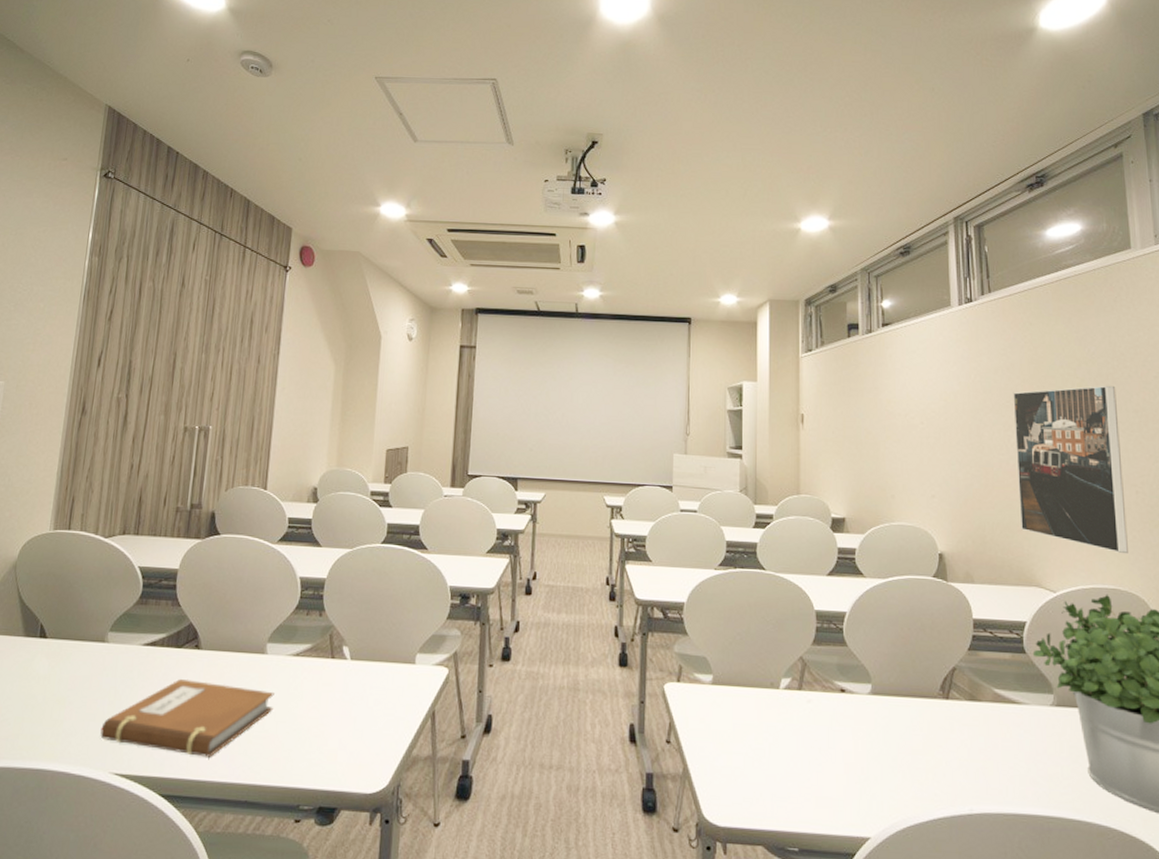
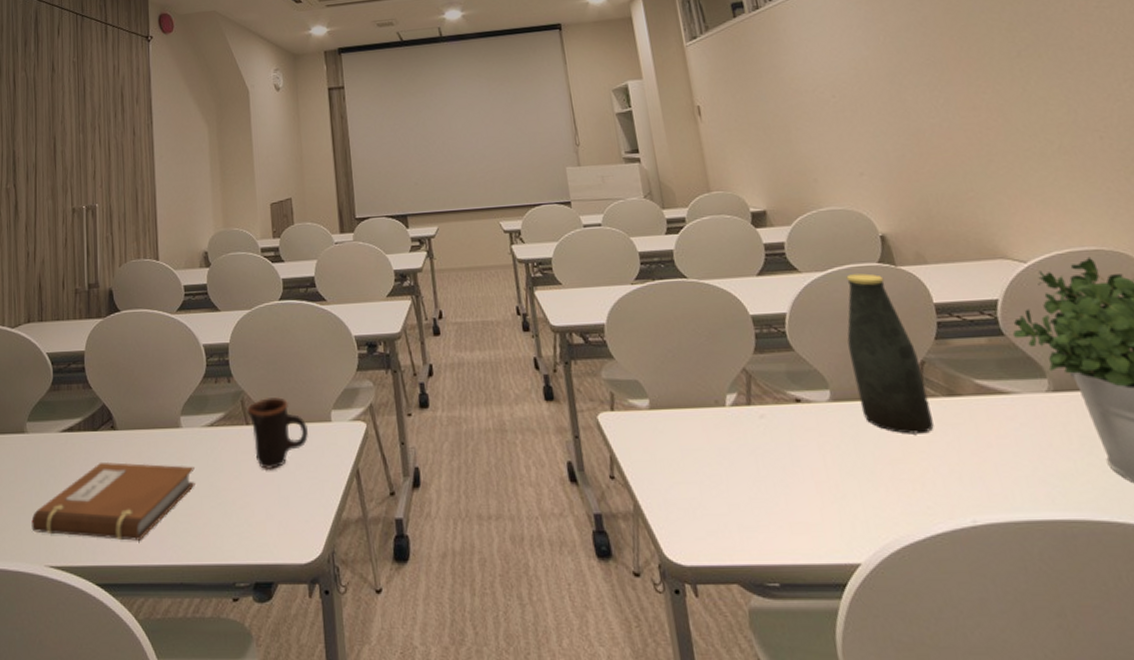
mug: none [334,635,391,704] -> present [247,397,308,471]
bottle: none [893,584,953,731] -> present [846,273,934,434]
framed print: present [1013,385,1128,553] -> none [931,23,1105,209]

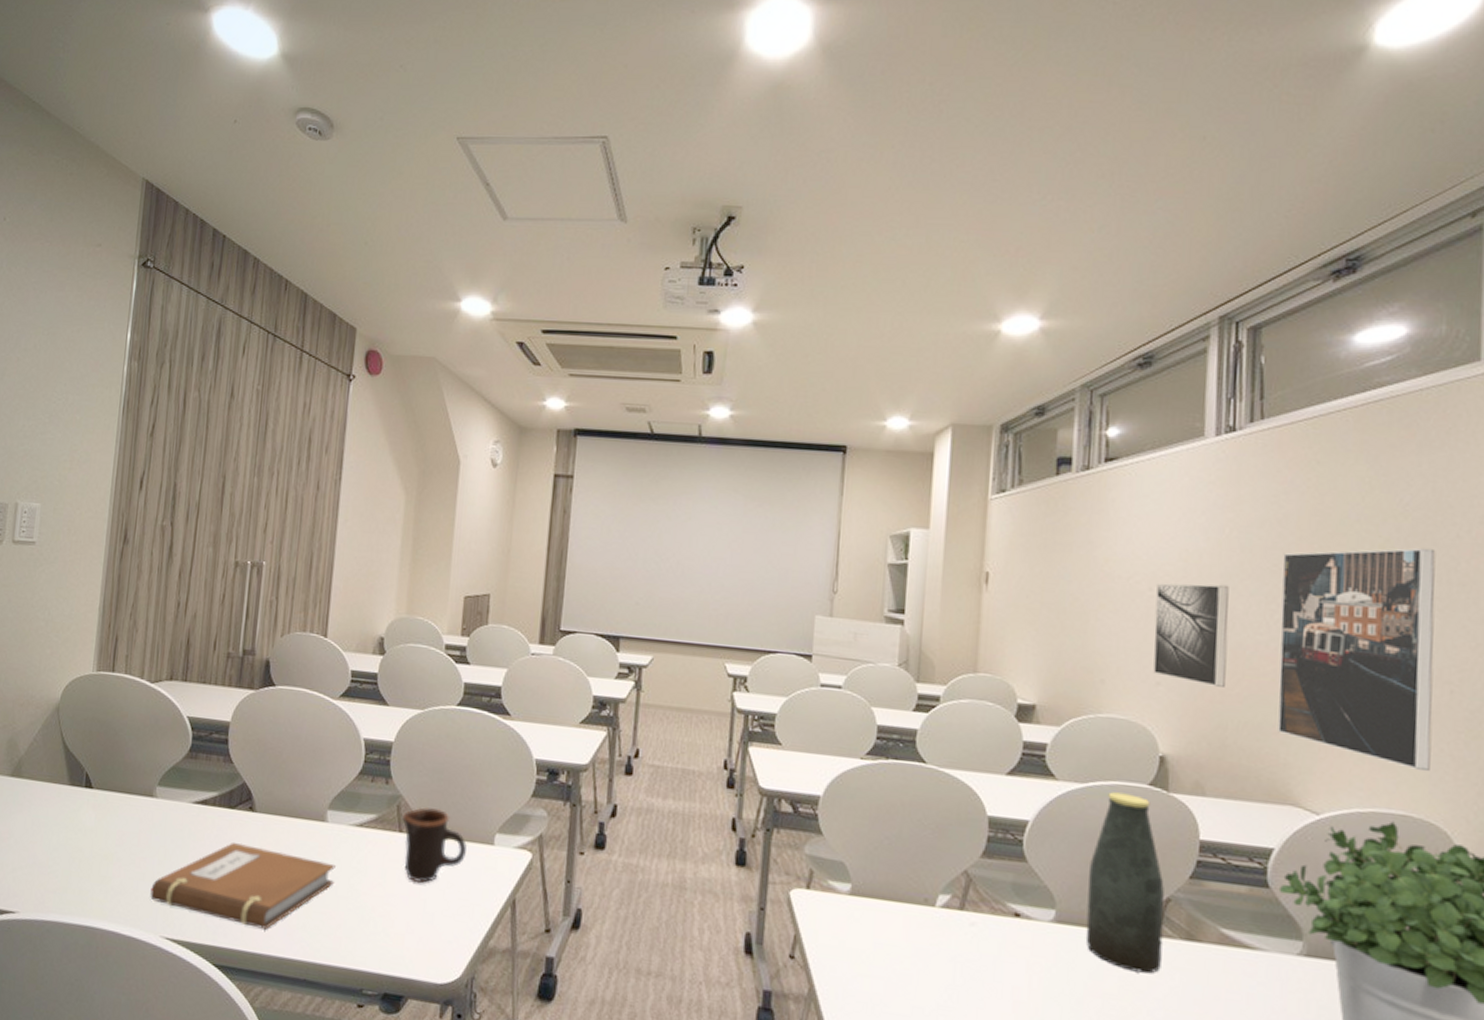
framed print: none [838,82,917,169] -> present [1153,583,1229,687]
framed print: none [931,23,1105,209] -> present [1277,547,1436,771]

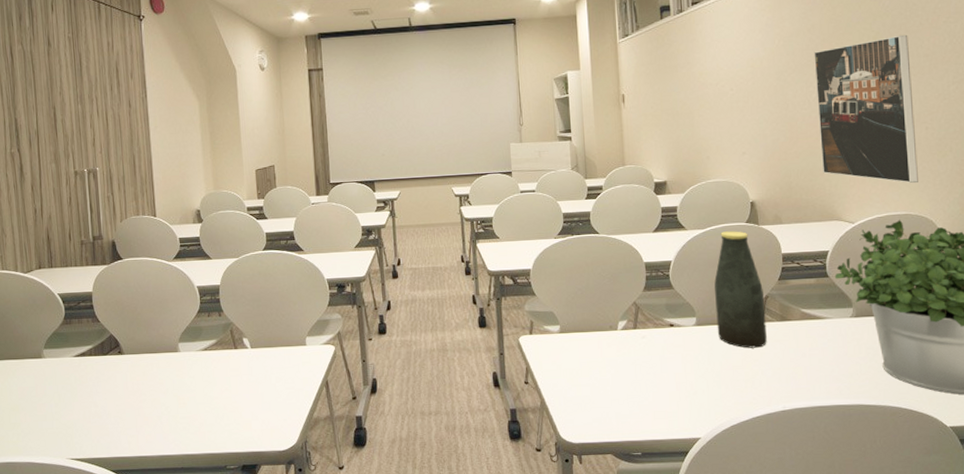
notebook: present [150,843,336,929] -> none [52,379,192,438]
mug: present [402,807,467,884] -> none [235,327,287,383]
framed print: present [1153,583,1229,687] -> none [736,79,786,149]

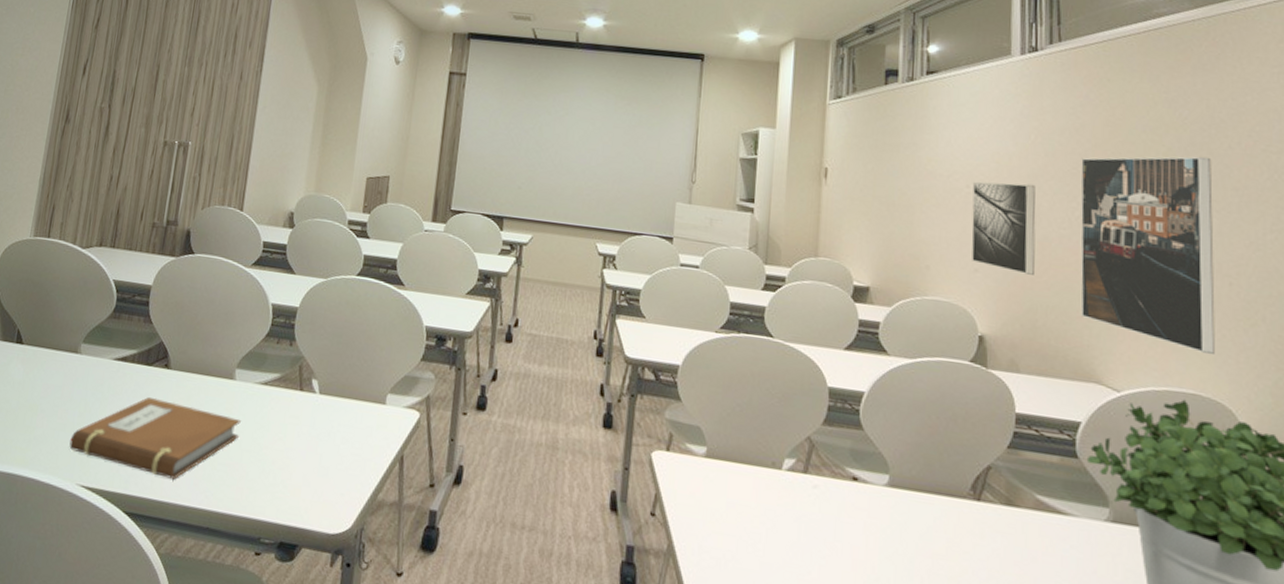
notebook: none [52,379,192,438] -> present [69,397,241,479]
bottle: present [714,231,767,348] -> none [916,367,986,536]
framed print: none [736,79,786,149] -> present [971,181,1036,275]

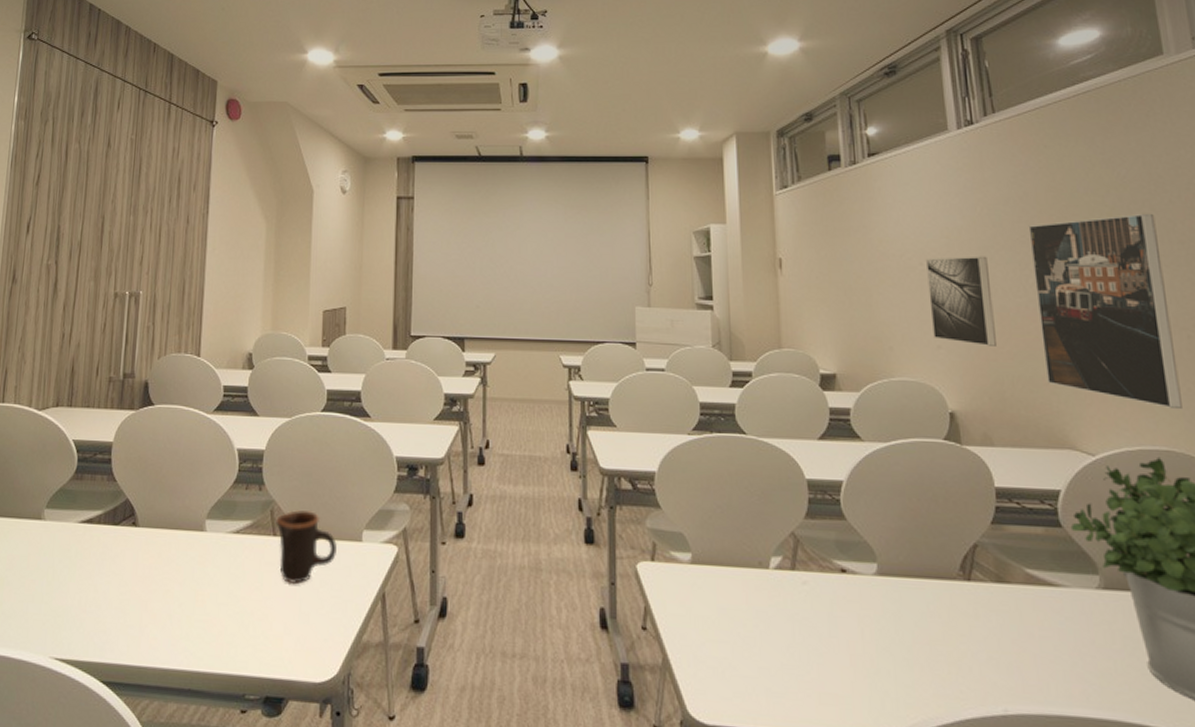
notebook: present [69,397,241,479] -> none [39,558,215,642]
mug: none [303,368,361,439] -> present [276,510,337,585]

